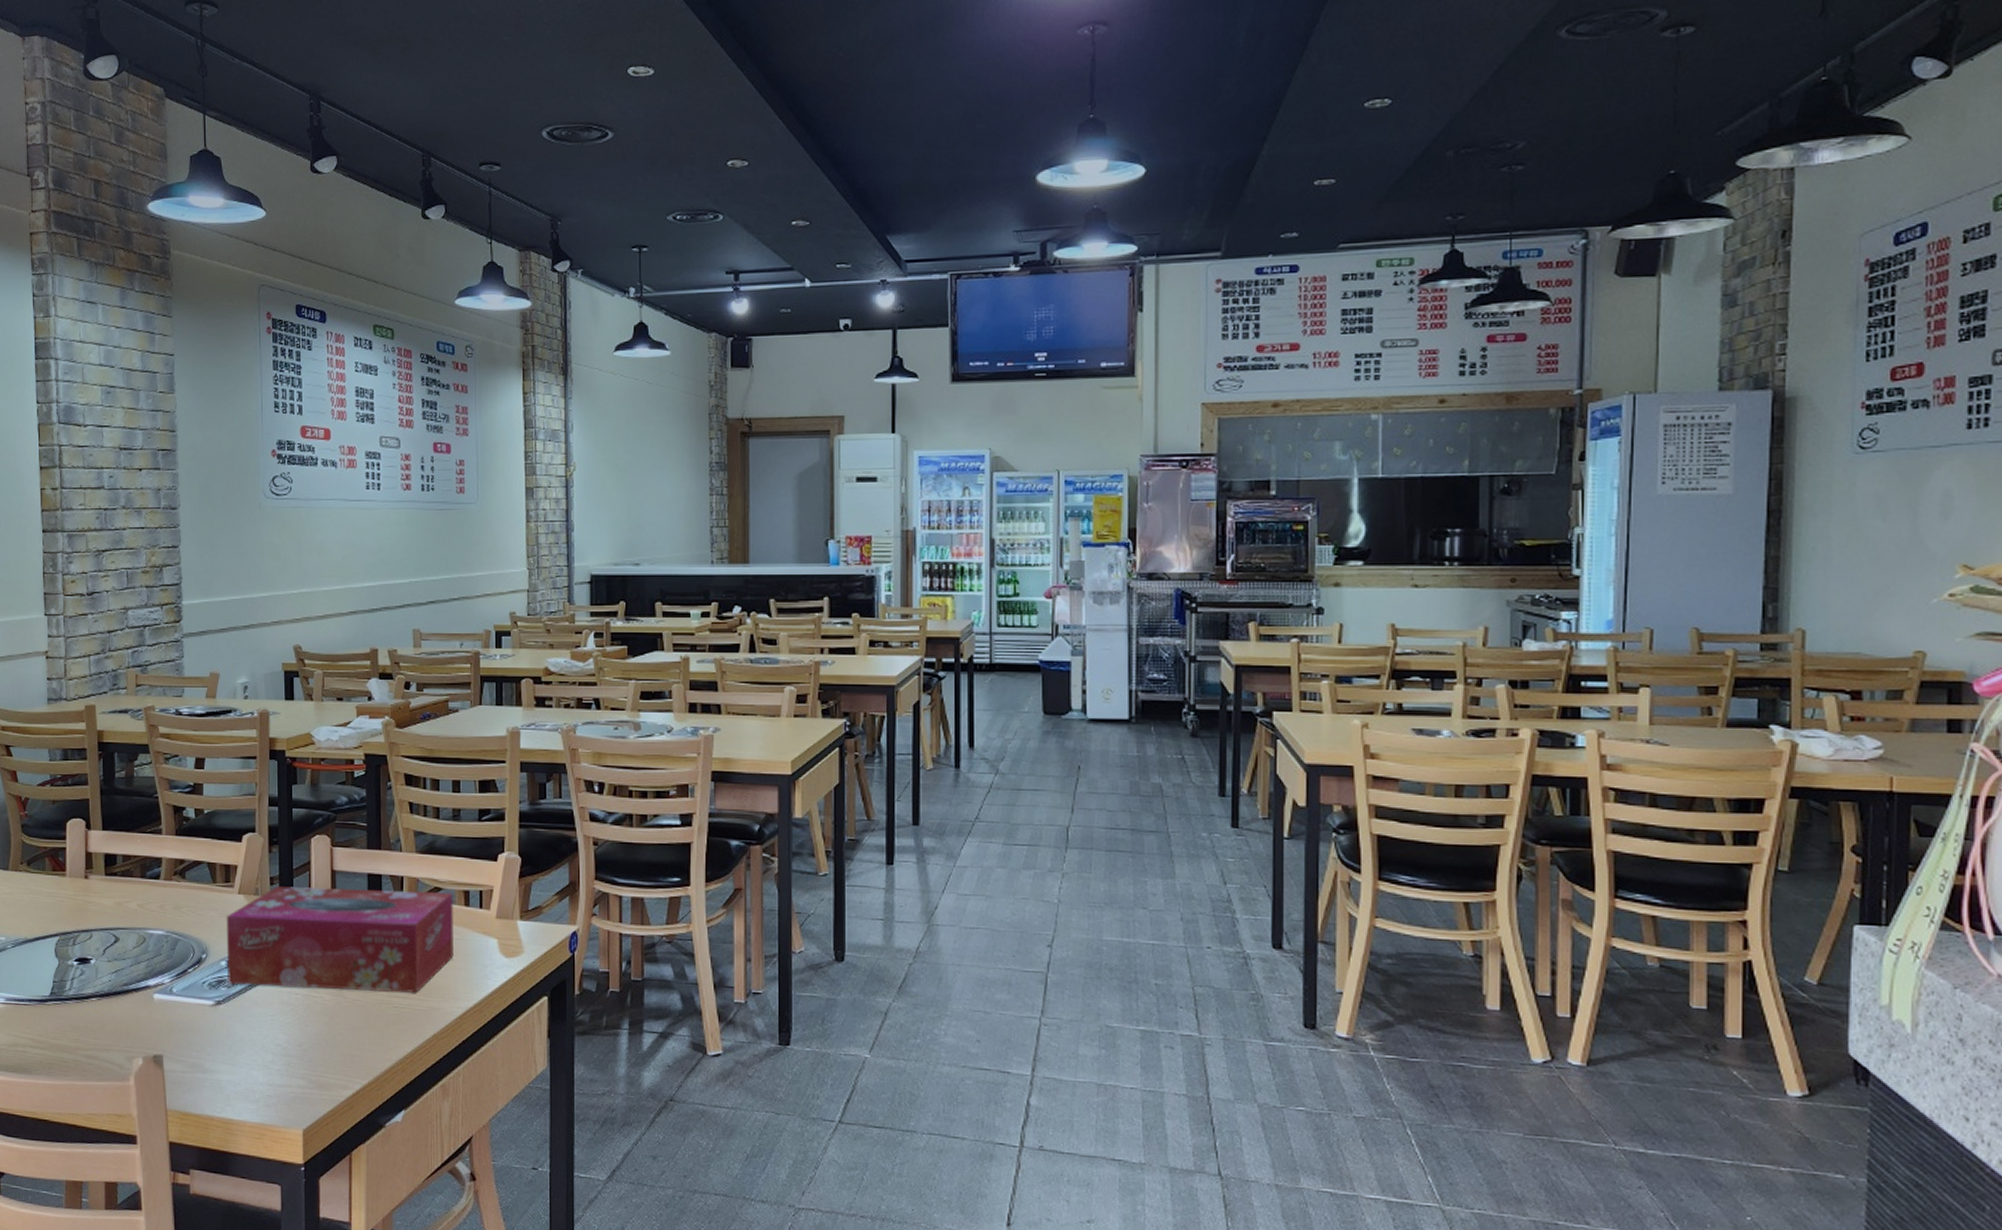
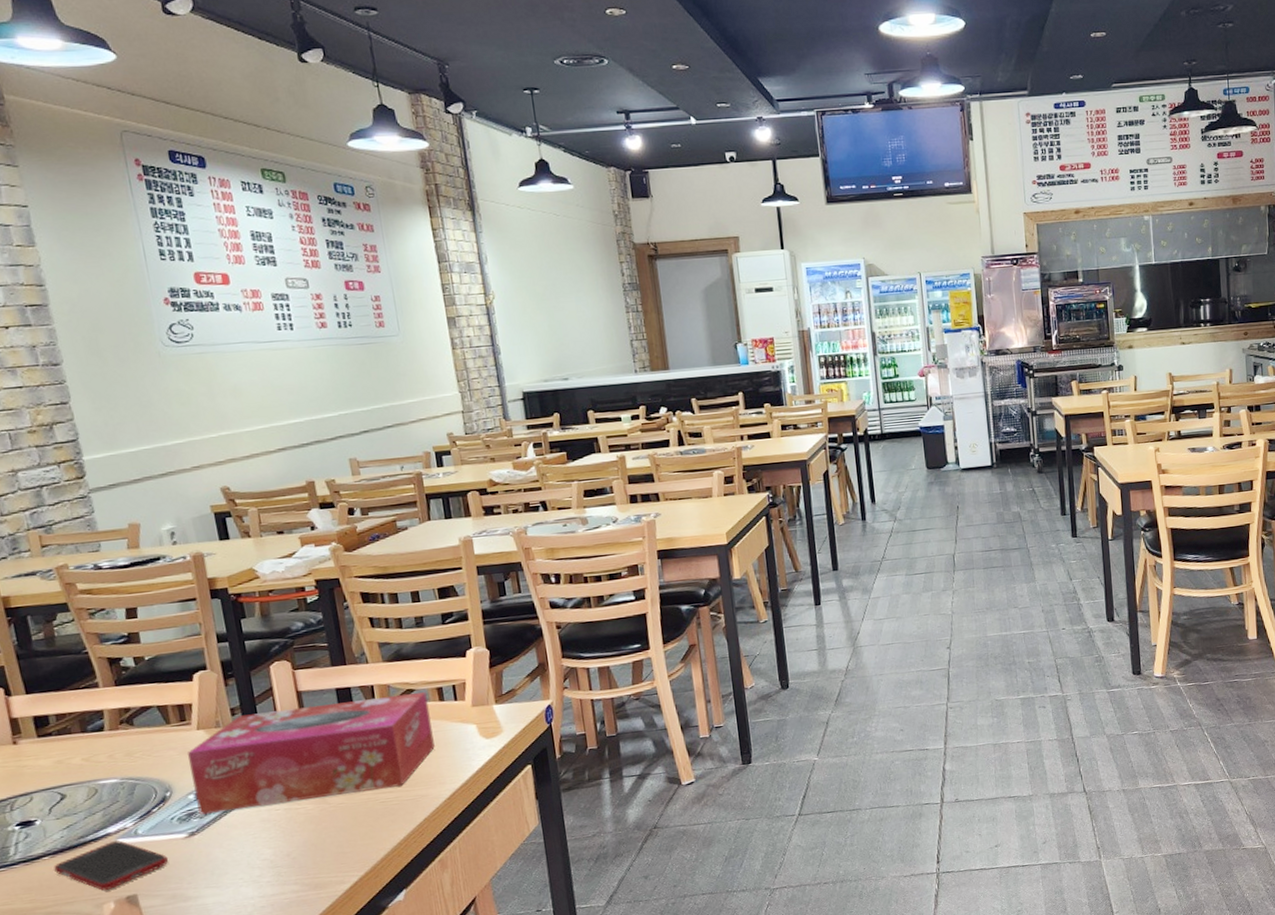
cell phone: none [99,995,194,1044] -> present [54,840,168,890]

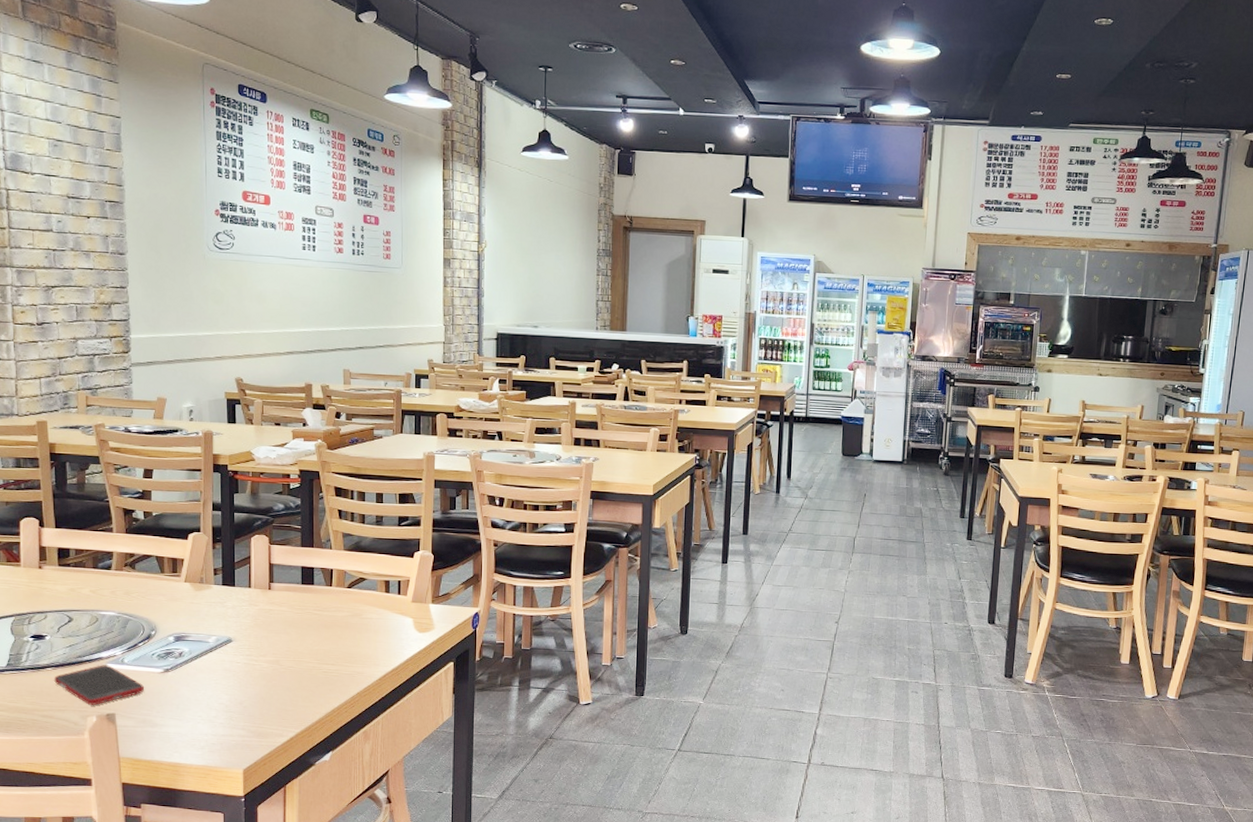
tissue box: present [187,692,435,815] -> none [173,576,377,661]

